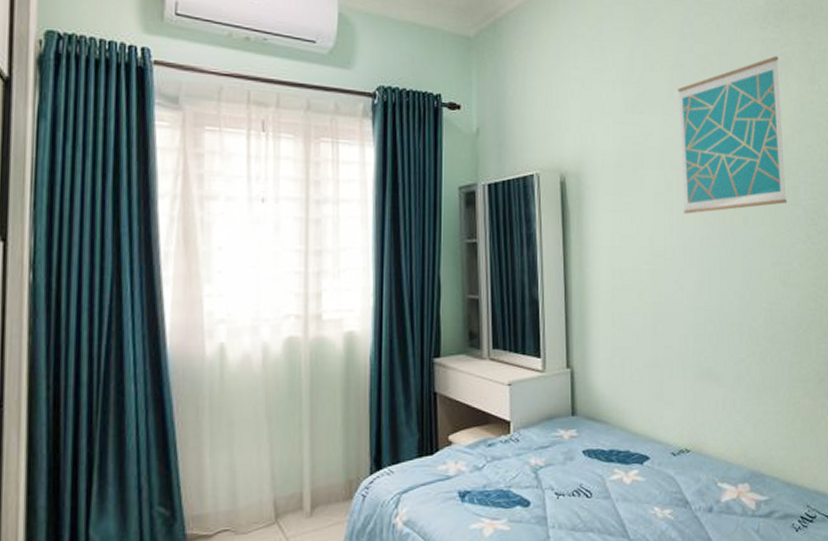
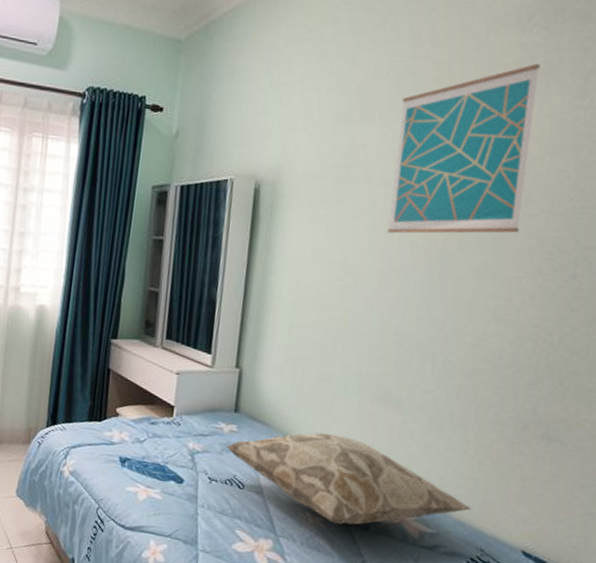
decorative pillow: none [569,419,794,513] -> present [226,432,472,525]

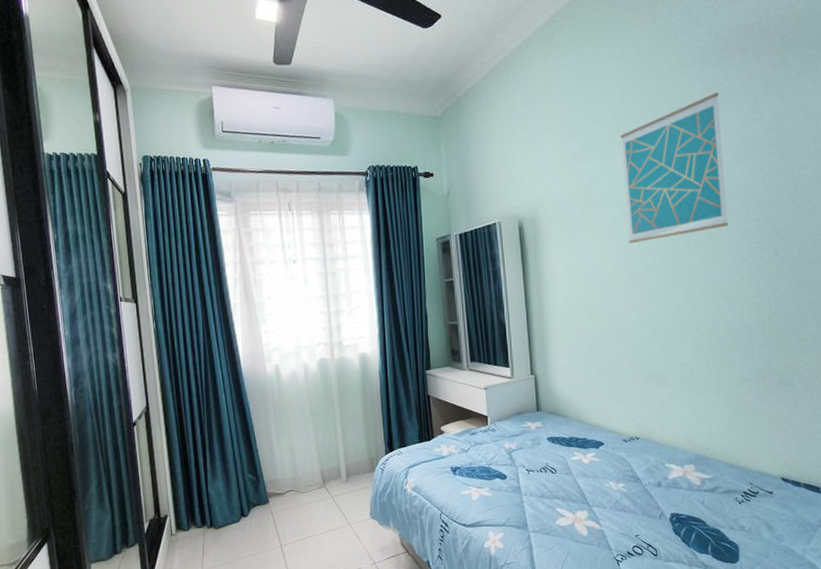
decorative pillow: present [226,432,472,525] -> none [536,413,737,486]

